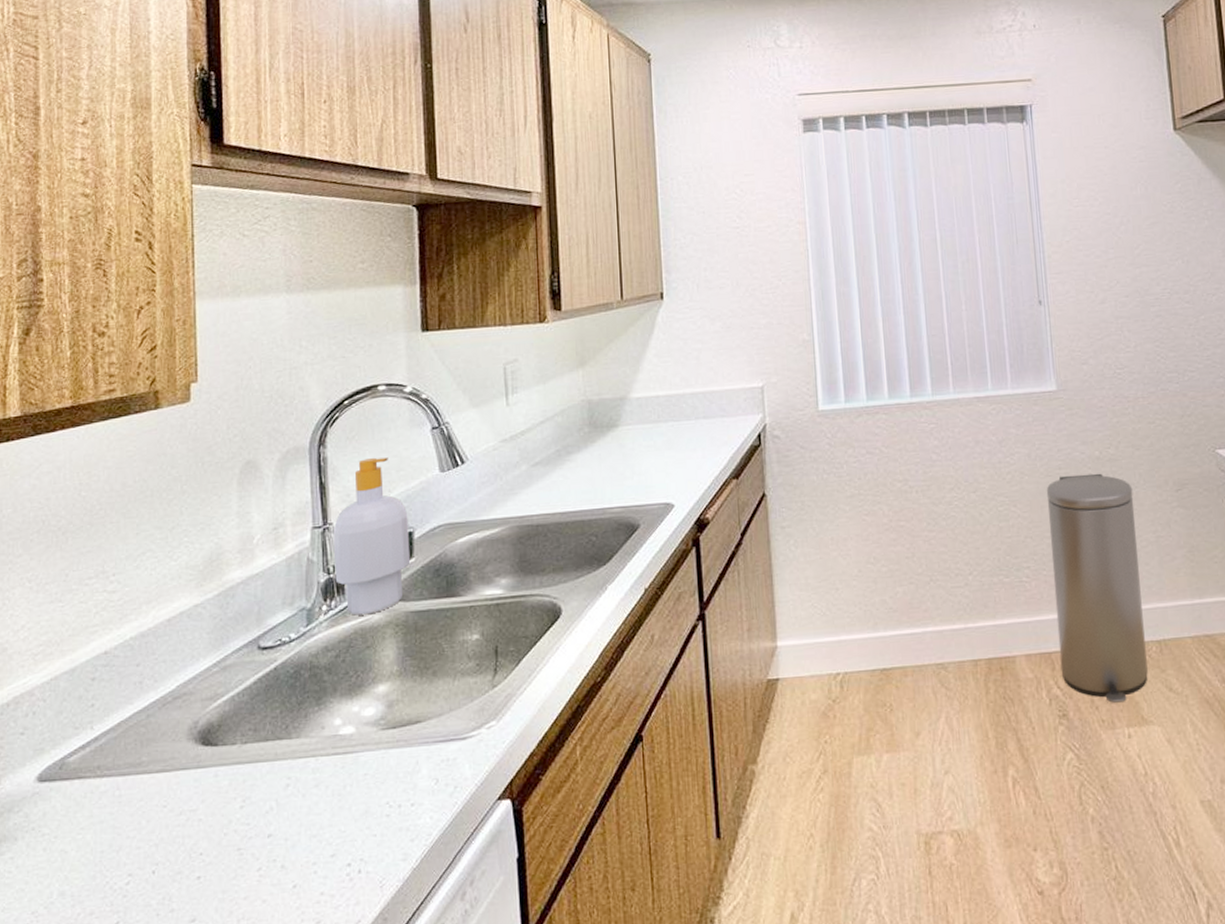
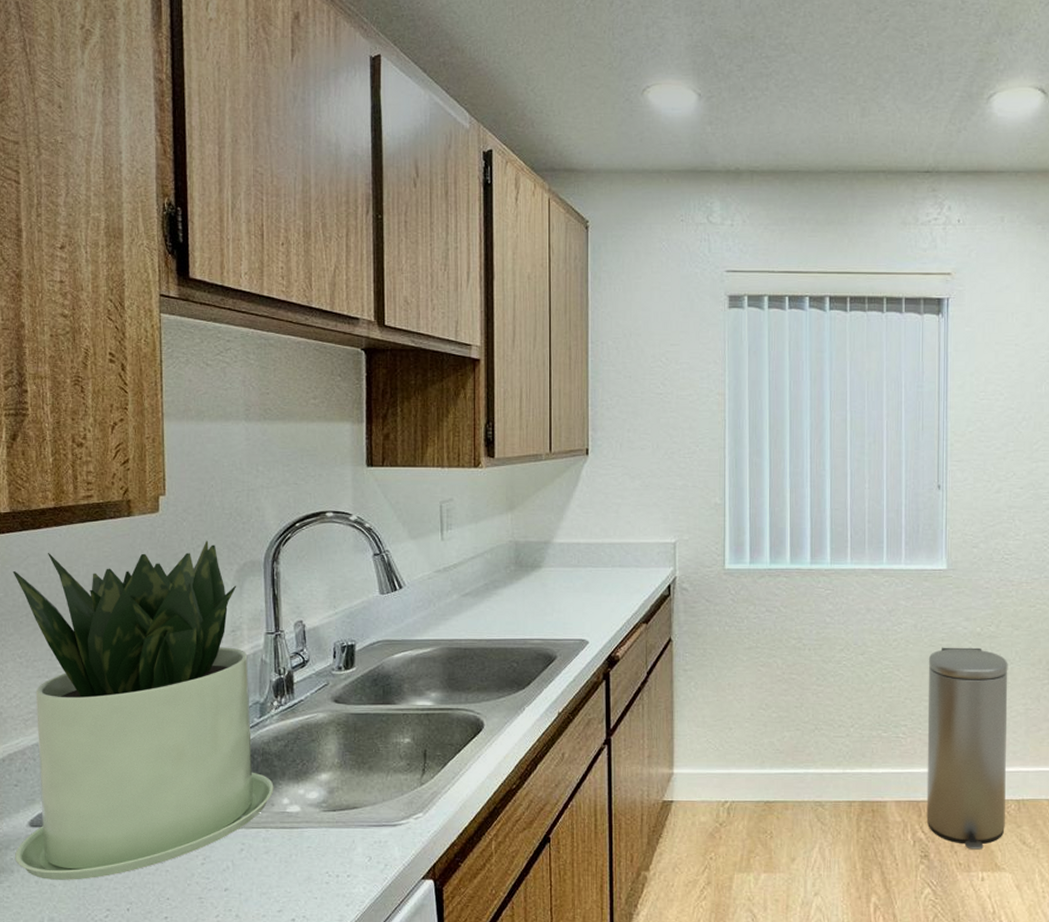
planter: none [20,429,324,845] -> present [13,541,274,880]
soap bottle: present [333,457,411,616] -> none [284,576,352,713]

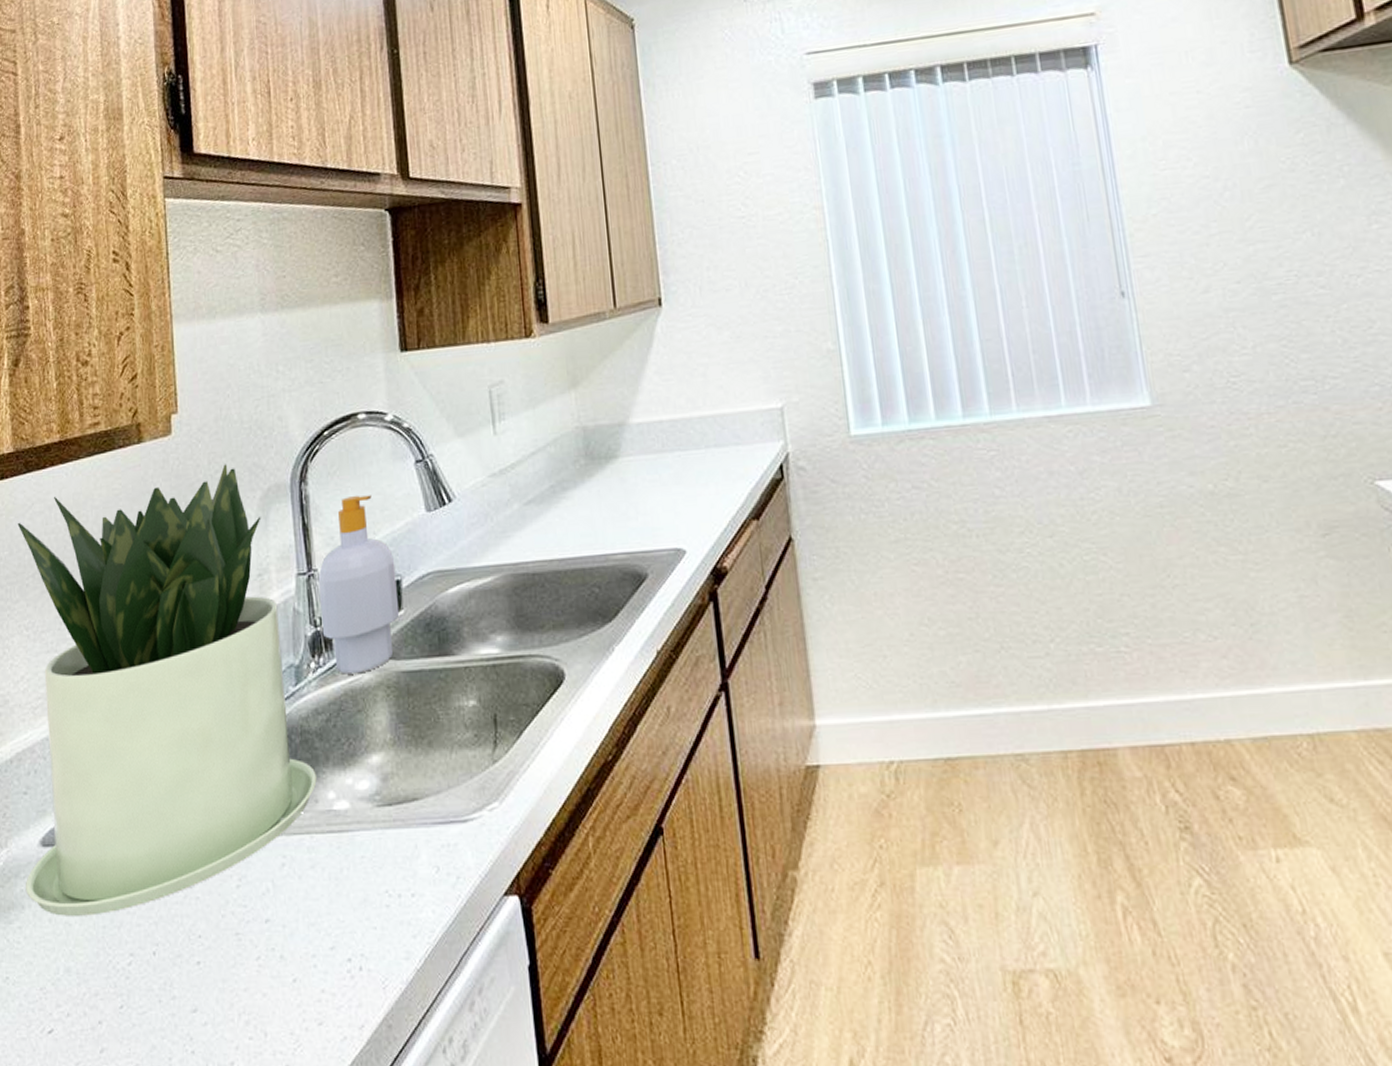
soap bottle: none [284,576,352,713] -> present [318,495,400,675]
pedal bin: present [926,647,1008,851] -> none [1144,512,1299,816]

